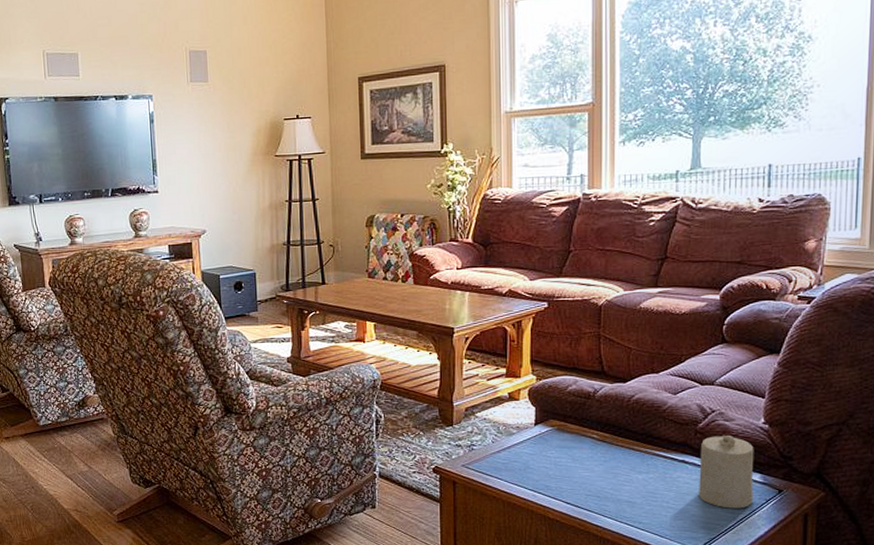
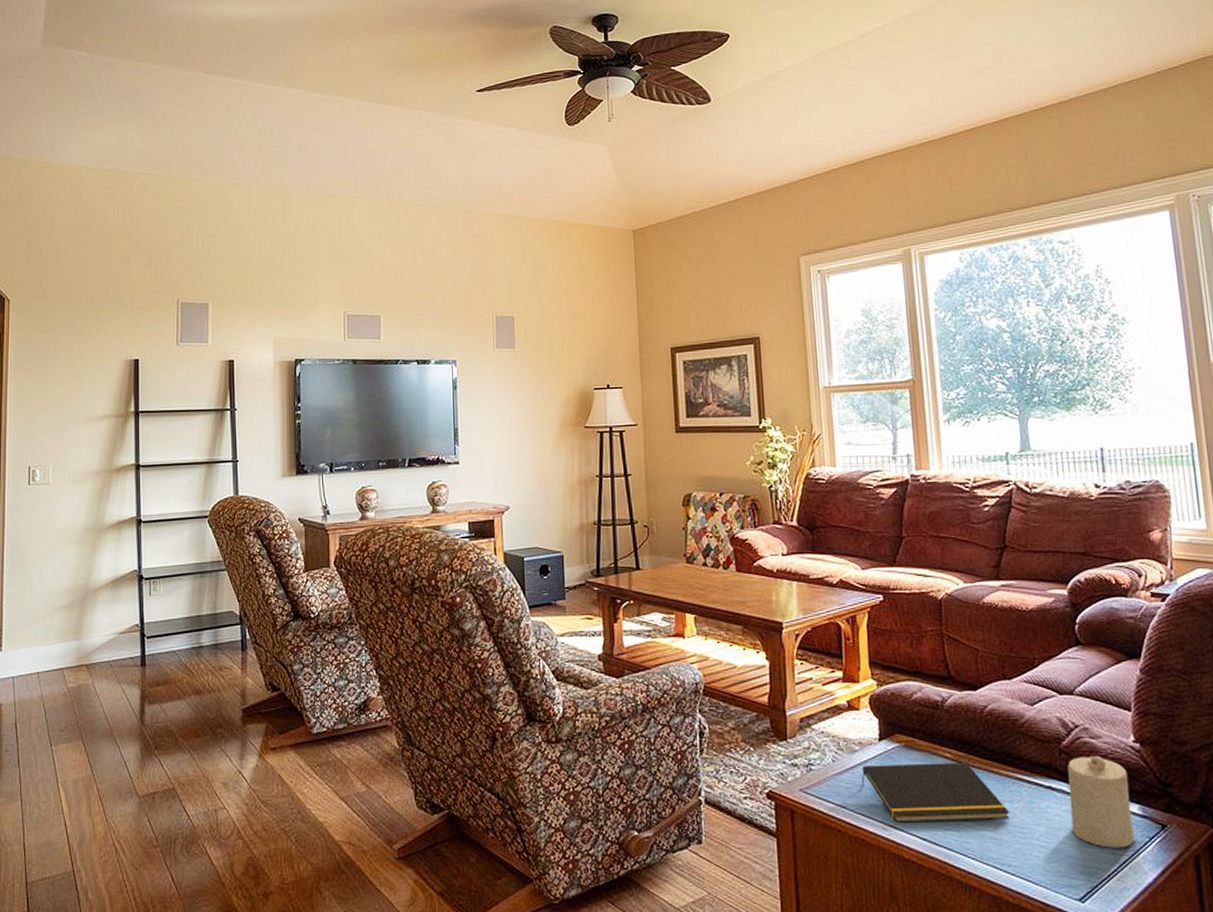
notepad: none [516,441,646,491] -> present [861,761,1010,824]

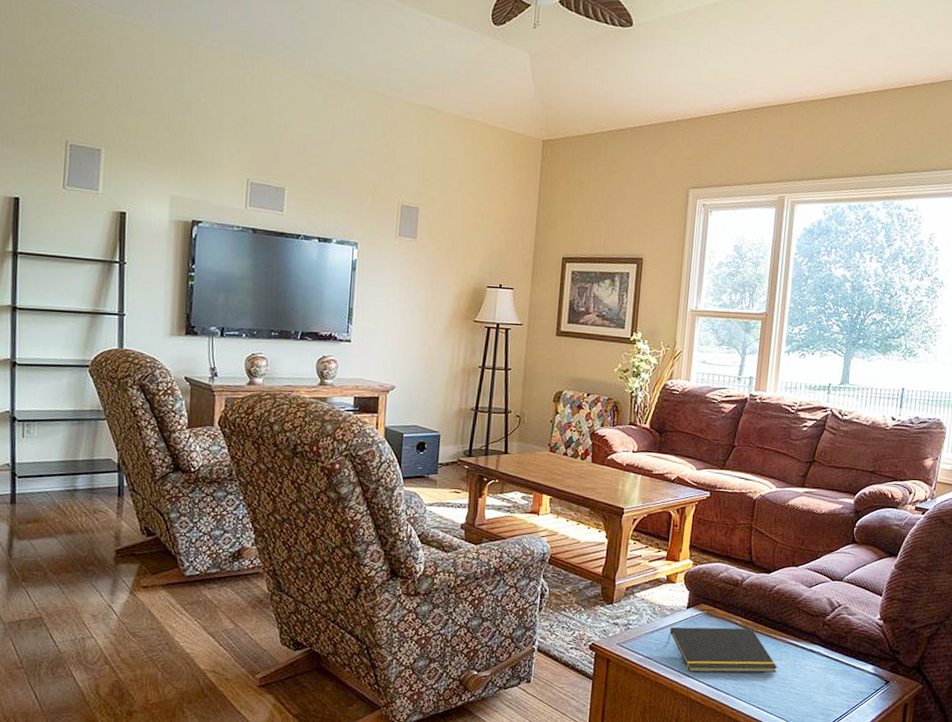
candle: present [1067,755,1135,848] -> none [821,627,870,697]

